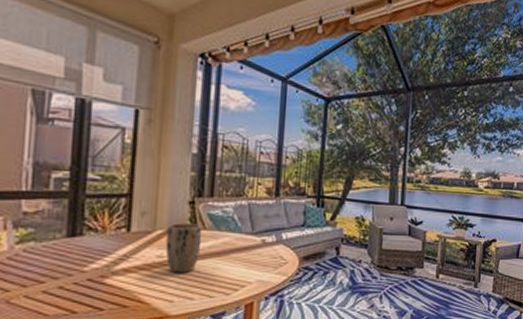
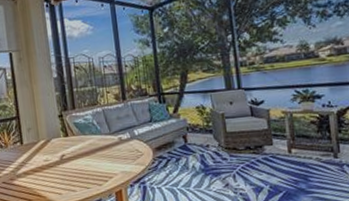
plant pot: present [165,223,203,273] -> none [47,132,74,172]

